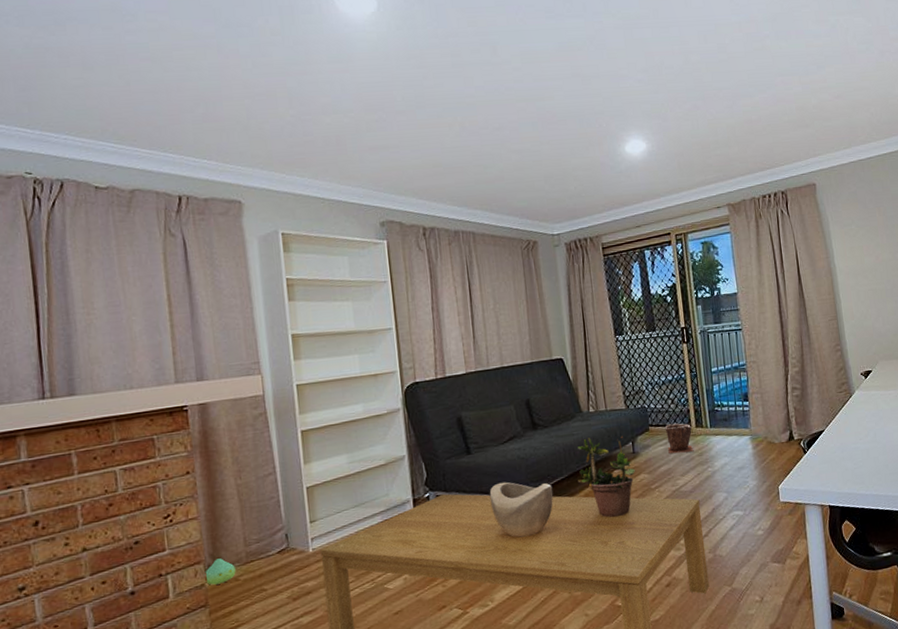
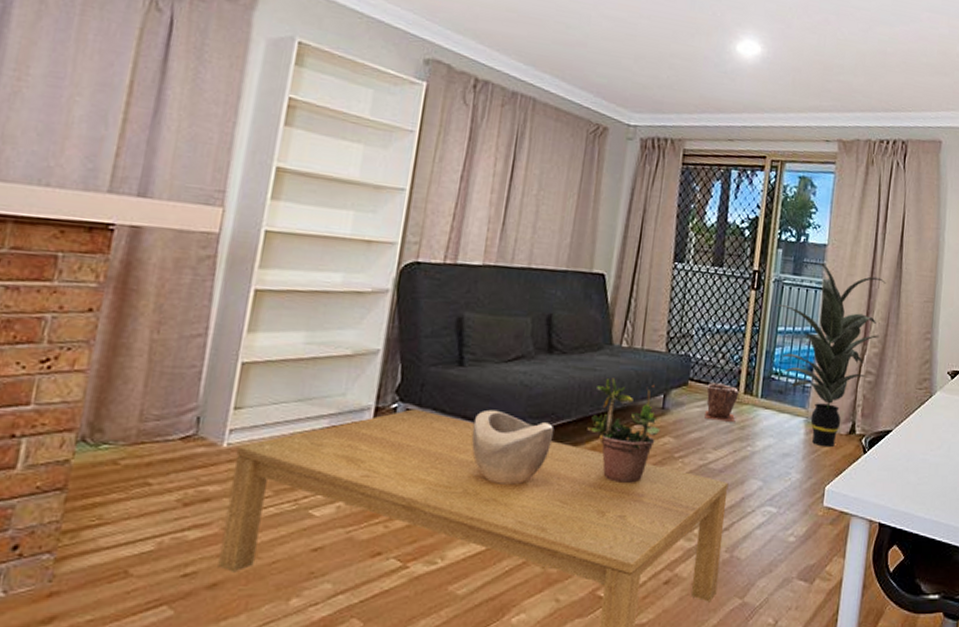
plush toy: present [203,558,236,585] -> none [70,430,118,464]
indoor plant: none [703,308,797,455] -> present [772,262,886,448]

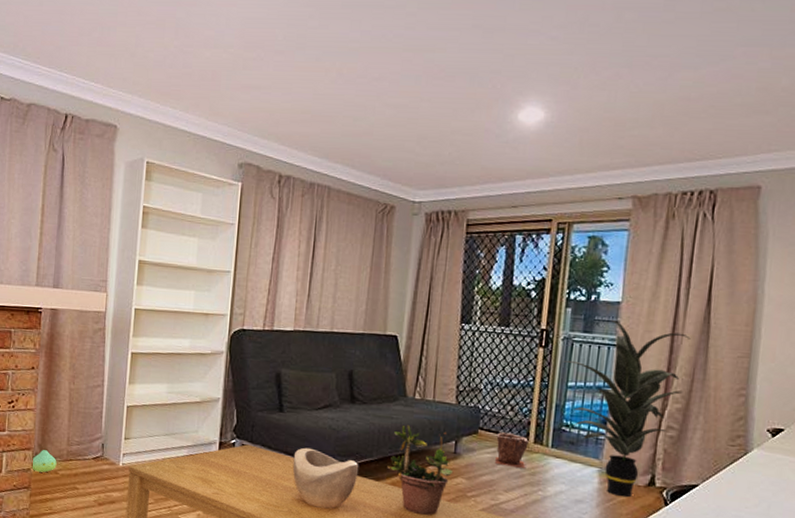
plush toy: none [70,430,118,464] -> present [30,450,57,473]

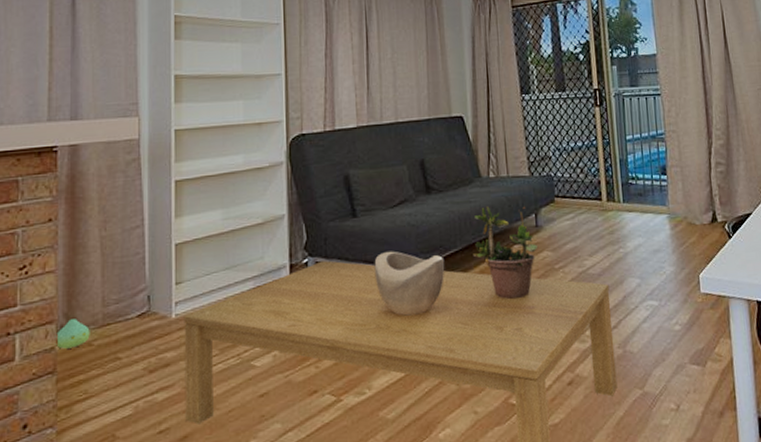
plant pot: present [494,432,529,468] -> none [572,195,604,230]
indoor plant: present [561,319,691,498] -> none [617,71,722,238]

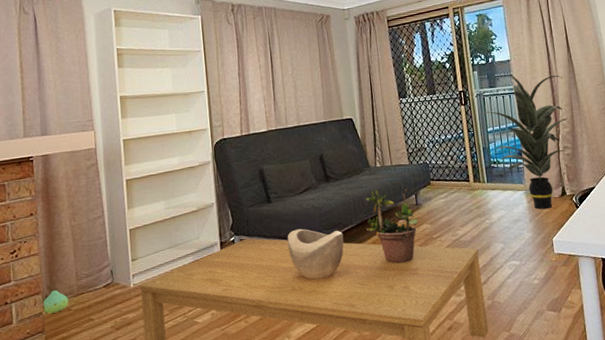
indoor plant: none [617,71,722,238] -> present [479,74,568,209]

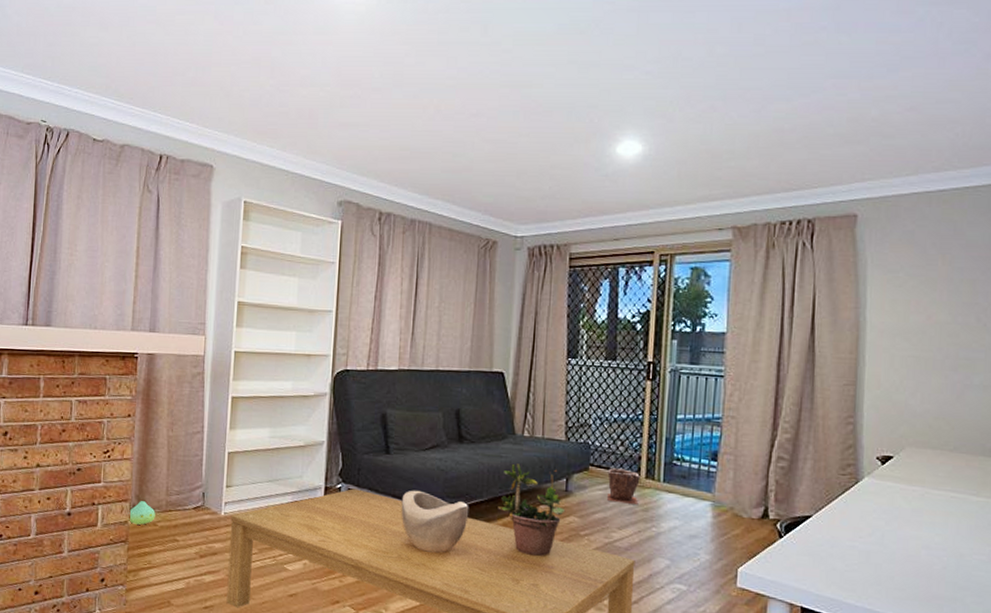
plant pot: none [445,178,473,207] -> present [606,468,640,504]
indoor plant: present [479,74,568,209] -> none [670,350,796,531]

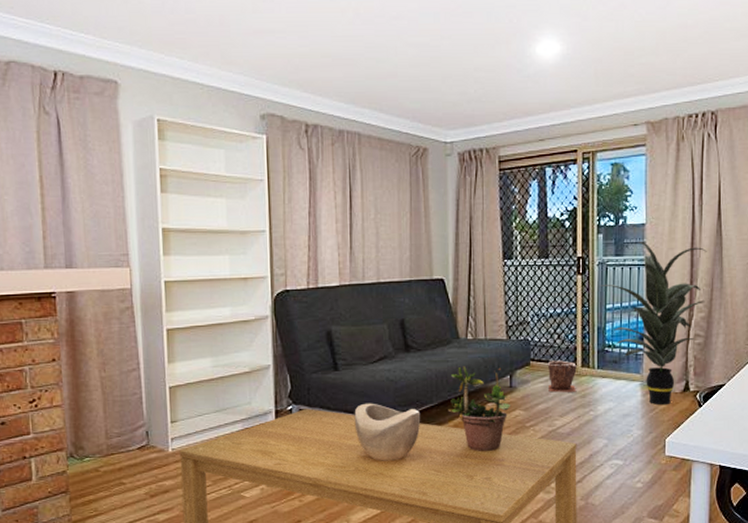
plush toy: present [128,501,156,525] -> none [65,448,97,473]
indoor plant: none [670,350,796,531] -> present [599,241,707,405]

